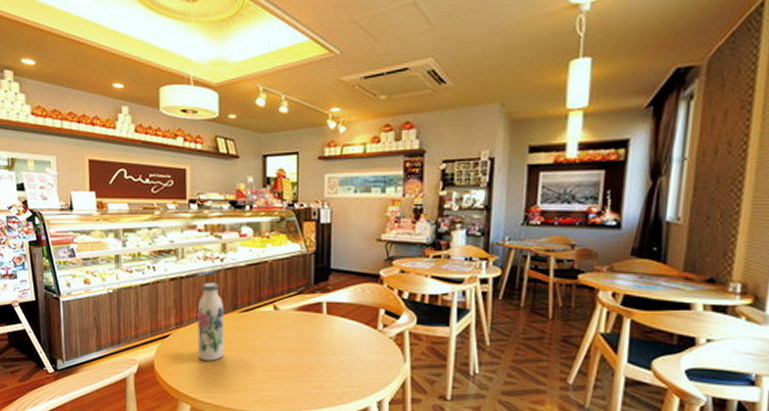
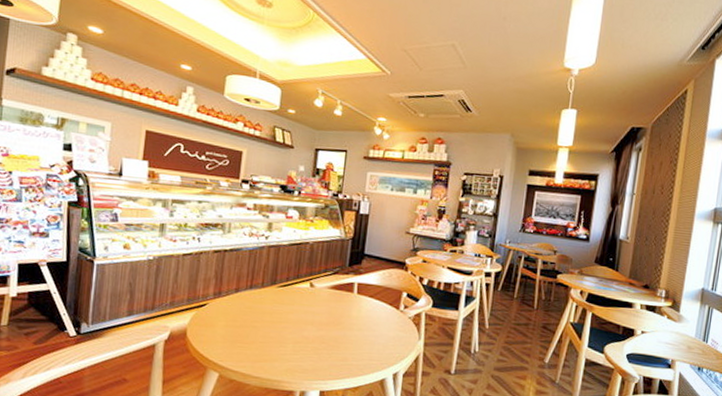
water bottle: present [197,282,225,361] -> none [233,257,264,331]

